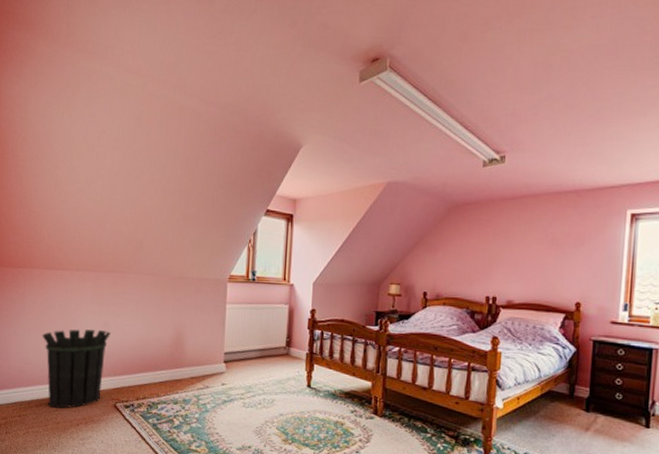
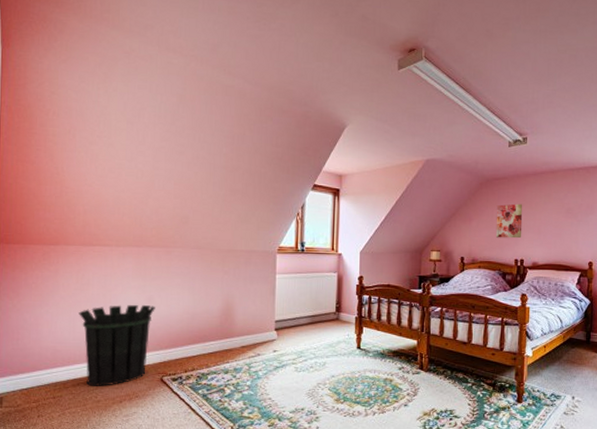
wall art: none [464,232,498,273] -> present [495,204,523,239]

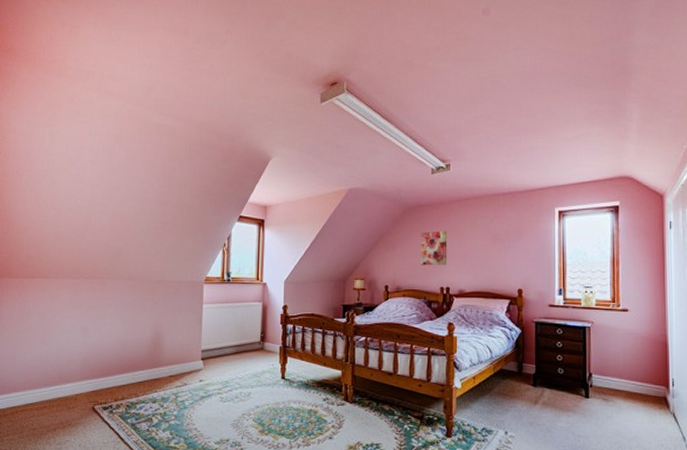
waste bin: present [79,304,155,386] -> none [19,334,89,414]

